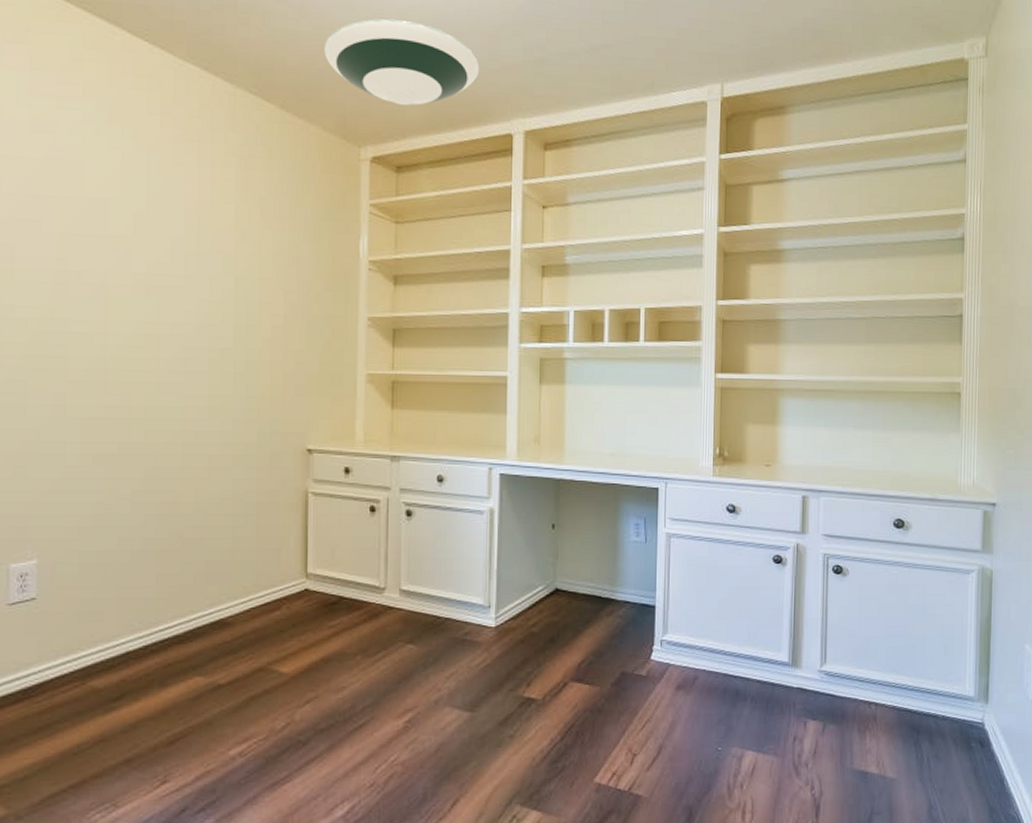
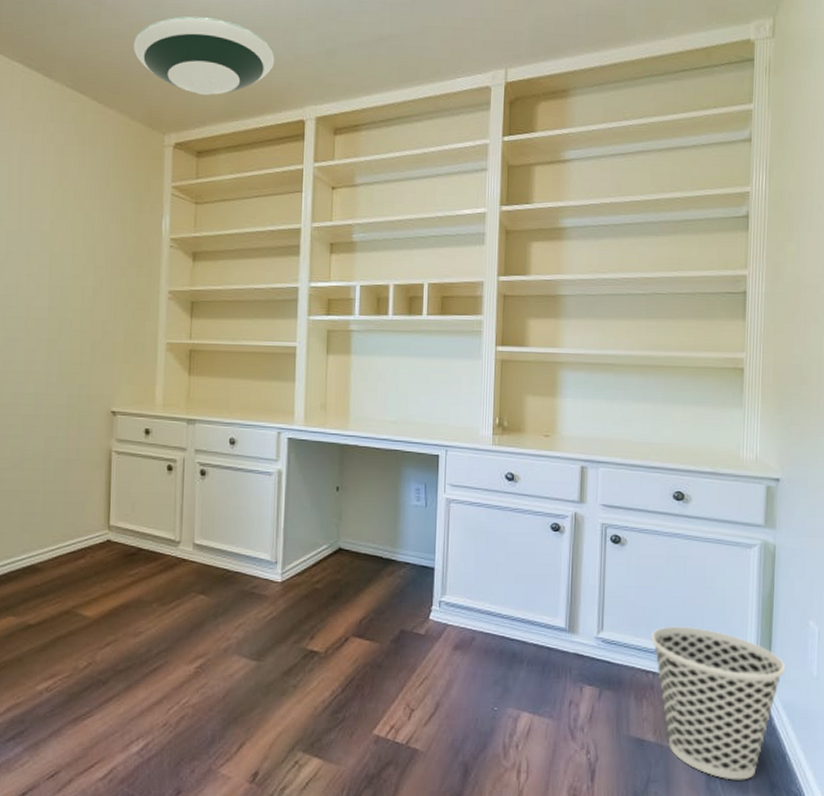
wastebasket: none [873,655,1003,808] -> present [650,626,786,780]

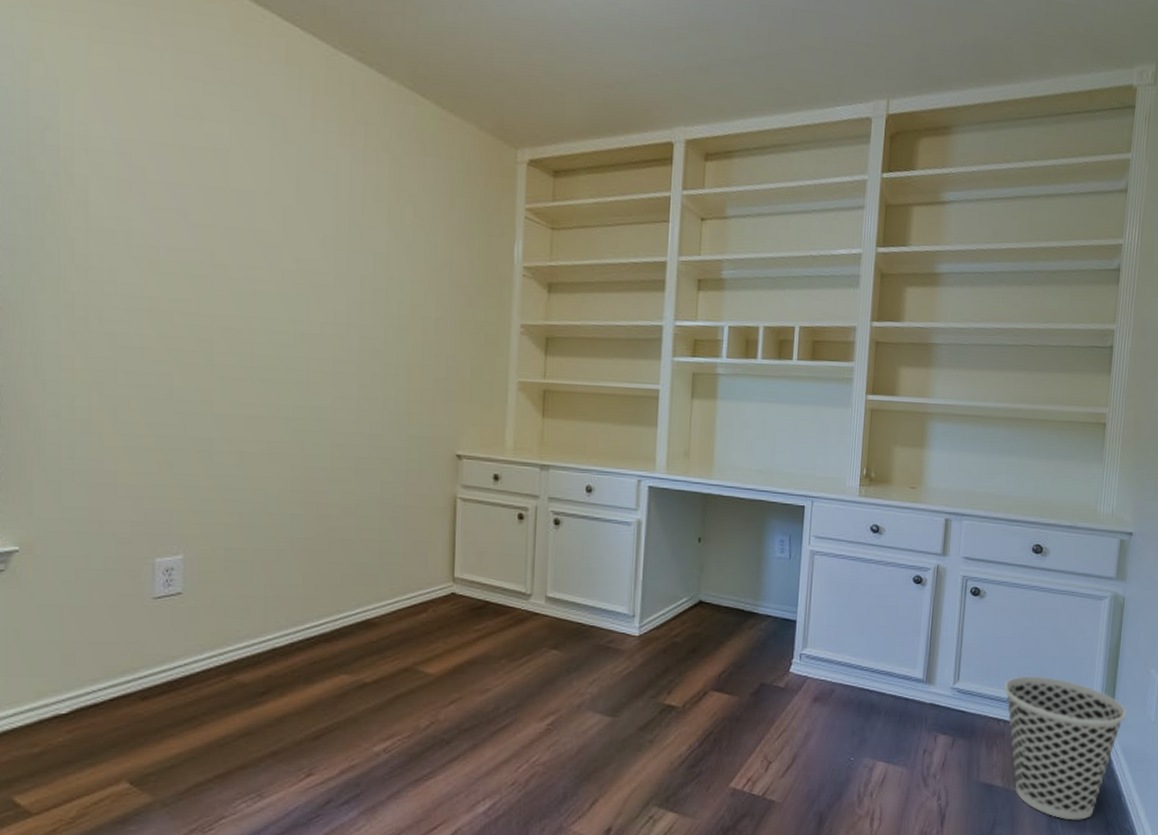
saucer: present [133,16,275,96] -> none [482,14,642,108]

